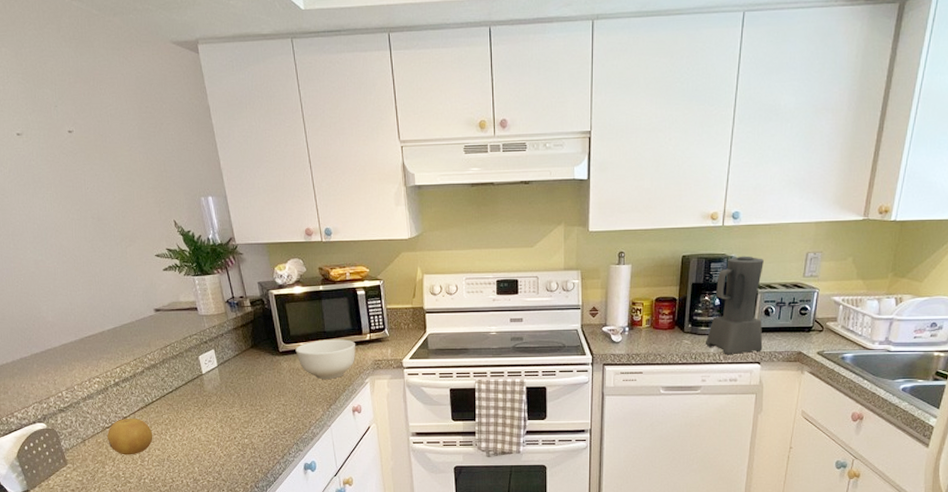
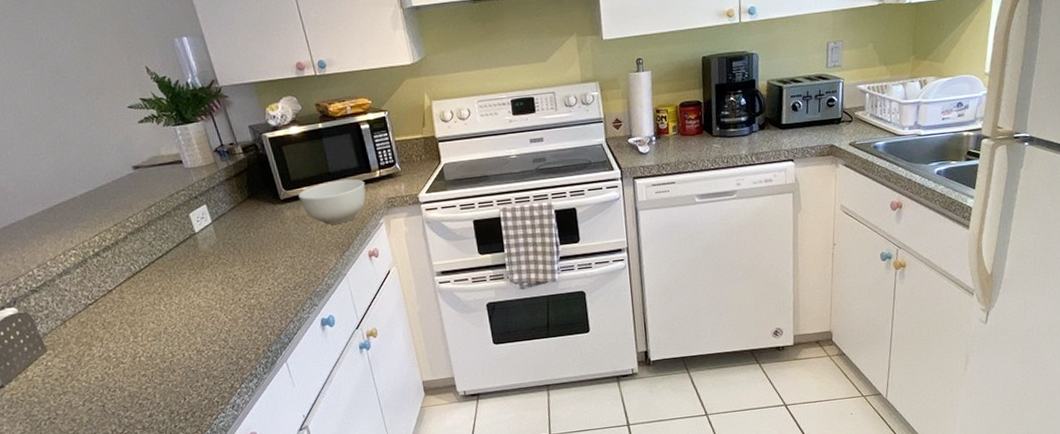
fruit: present [107,419,153,455] -> none [90,290,145,333]
blender: present [706,256,764,355] -> none [736,51,795,156]

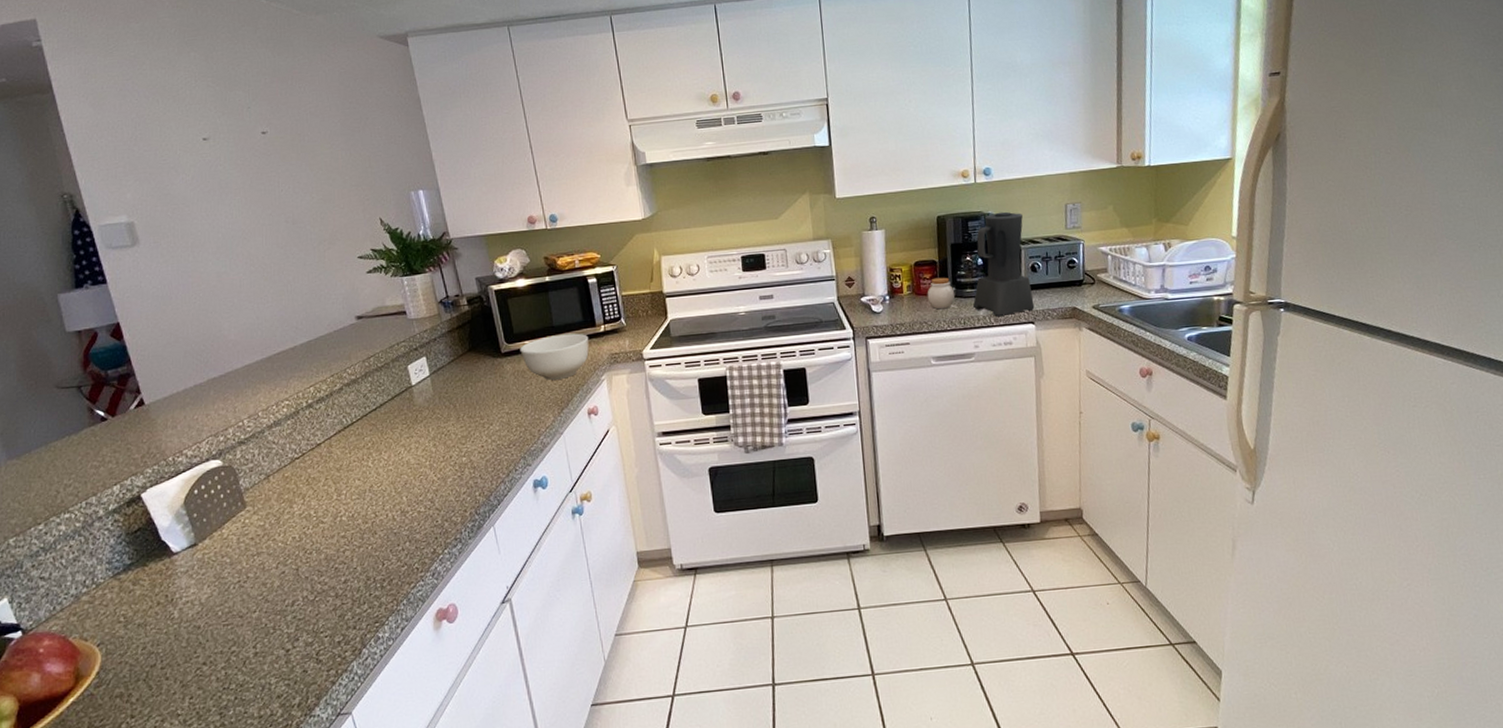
jar: none [691,117,719,149] -> present [927,277,956,310]
blender: none [736,51,795,156] -> present [973,211,1035,317]

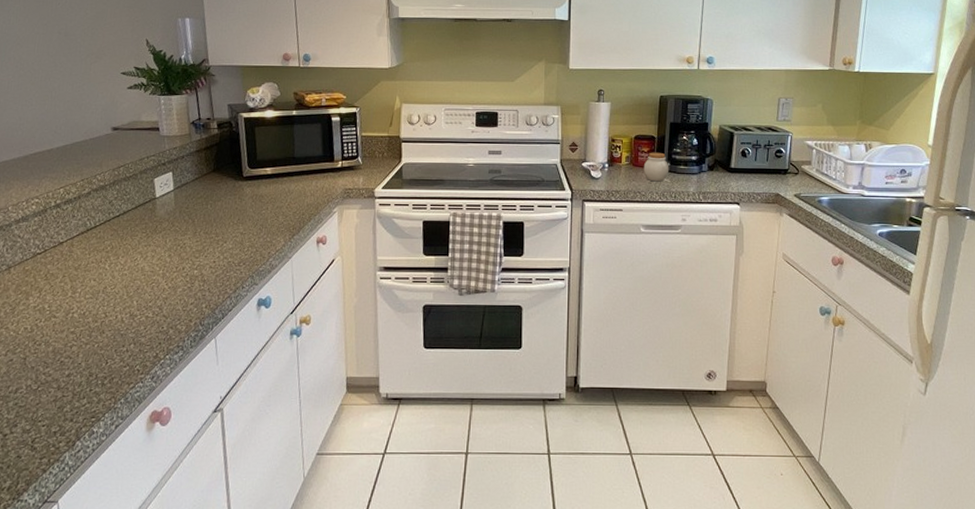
bowl: present [520,333,589,380] -> none [260,166,327,207]
blender: present [973,211,1035,317] -> none [685,98,741,195]

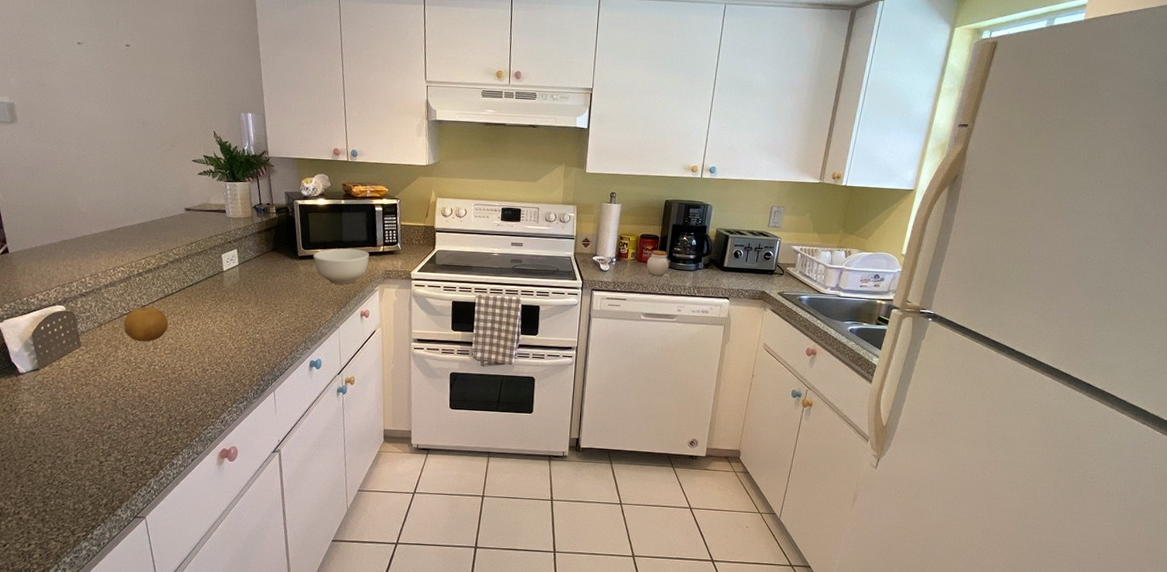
fruit: none [36,244,91,286] -> present [123,307,169,342]
bowl: none [260,166,327,207] -> present [313,248,370,284]

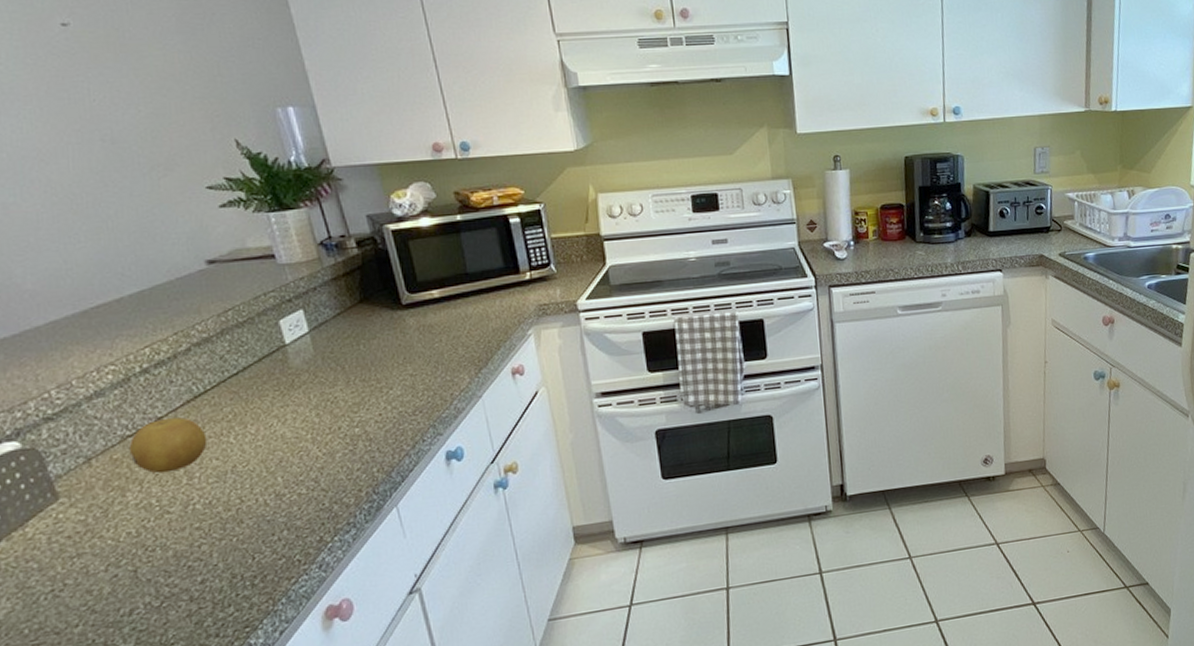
bowl: present [313,248,370,284] -> none [425,281,512,336]
jar: present [646,250,670,276] -> none [893,221,923,256]

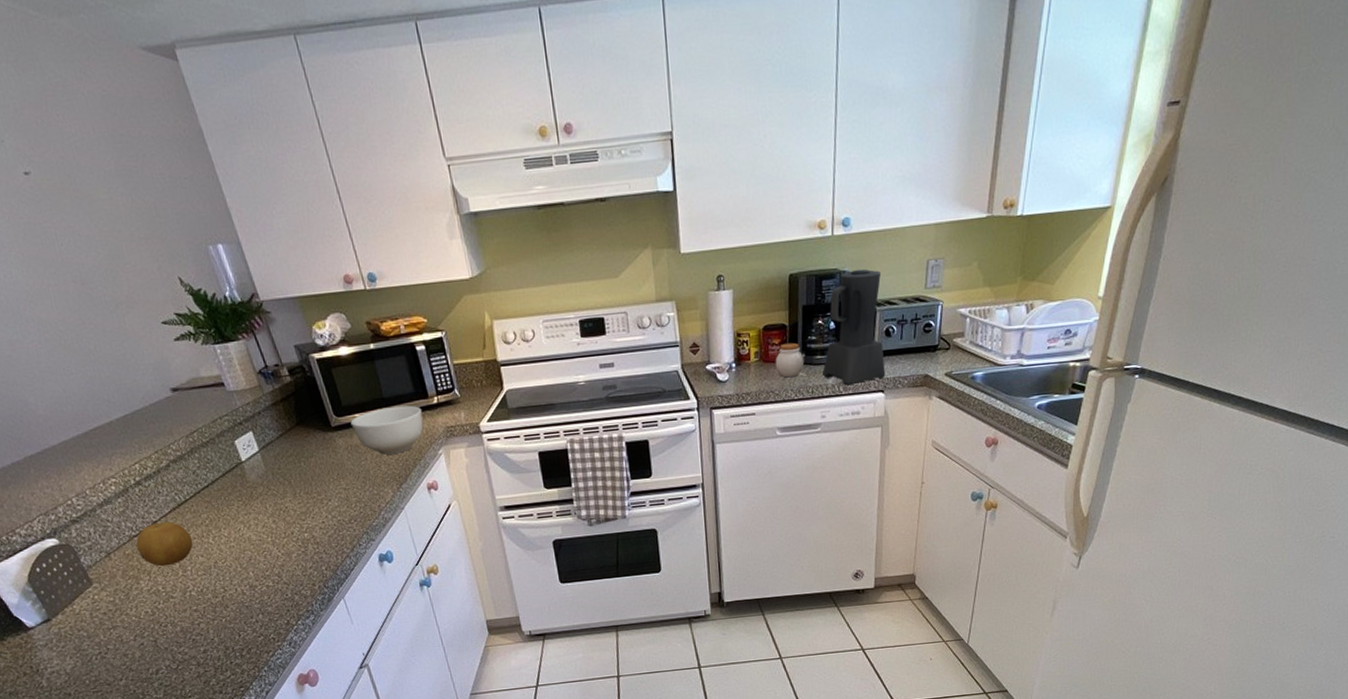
bowl: none [425,281,512,336] -> present [350,405,424,455]
jar: none [893,221,923,256] -> present [775,342,805,378]
blender: none [941,153,1003,265] -> present [822,268,886,386]

